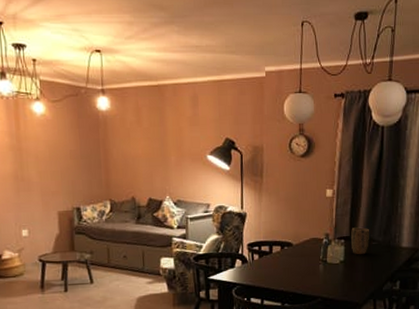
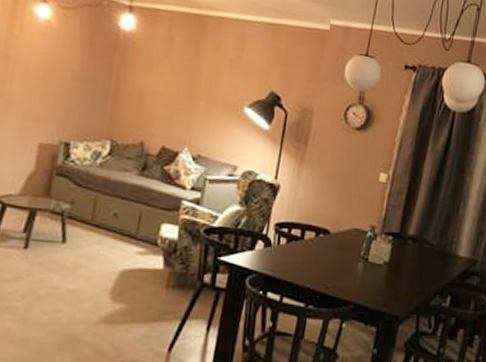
plant pot: present [351,227,370,255] -> none [400,223,424,259]

